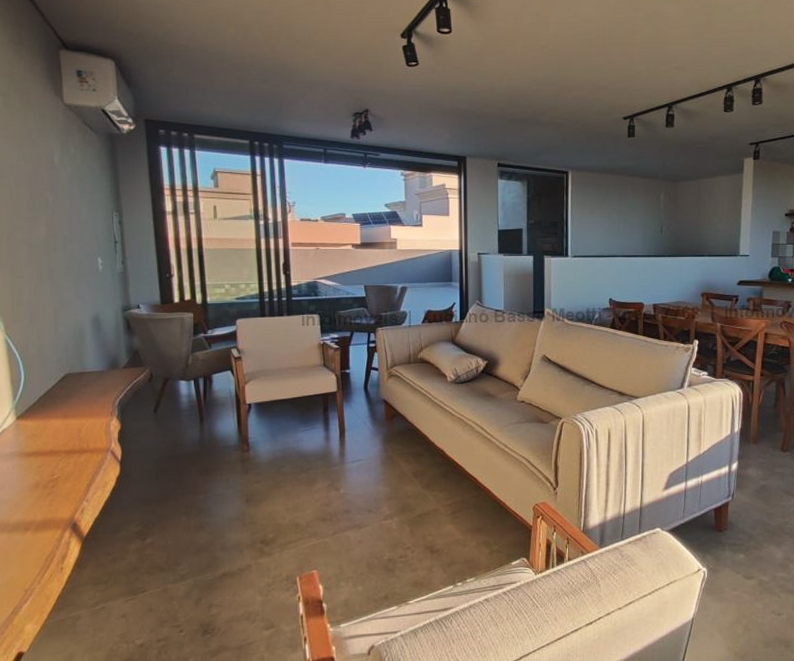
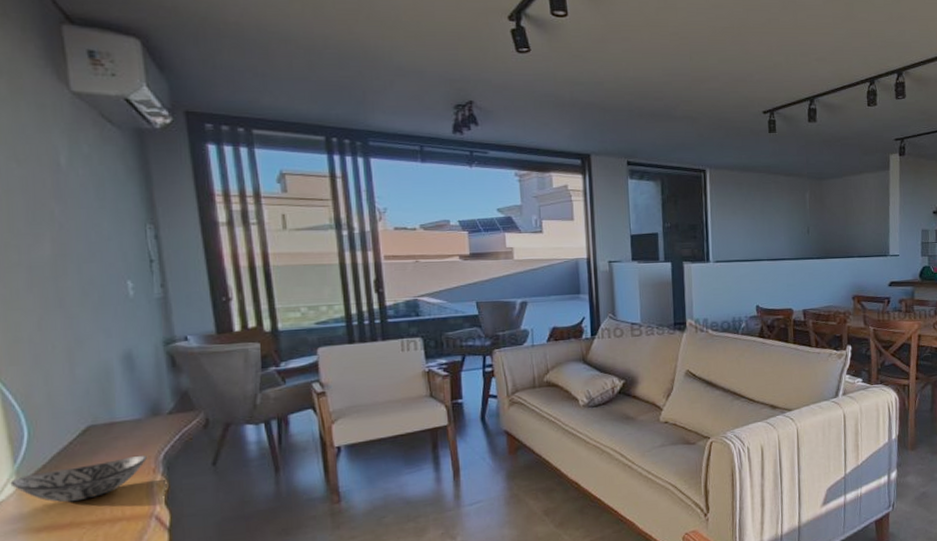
decorative bowl: none [11,400,108,434] -> present [10,454,148,503]

